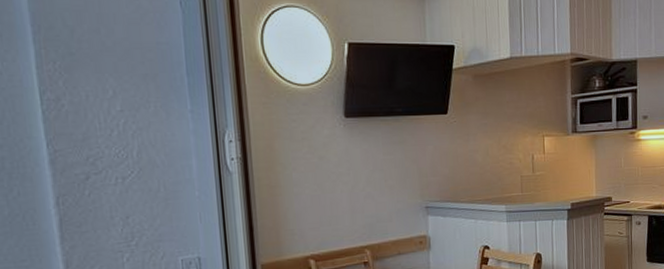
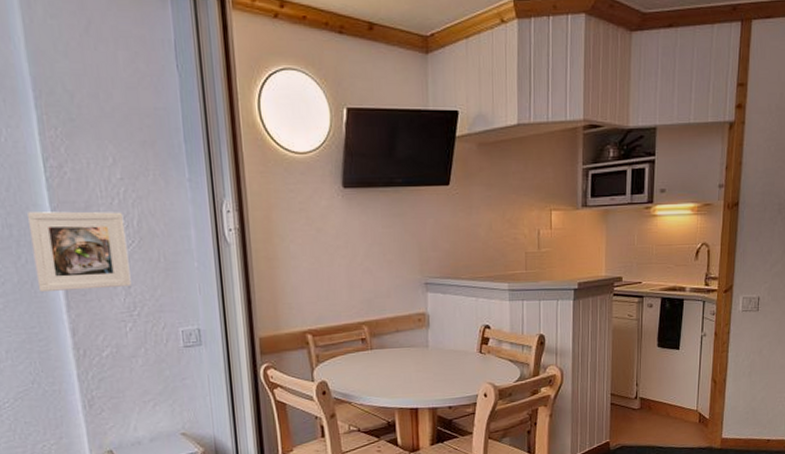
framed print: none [22,143,130,225] -> present [28,211,132,293]

